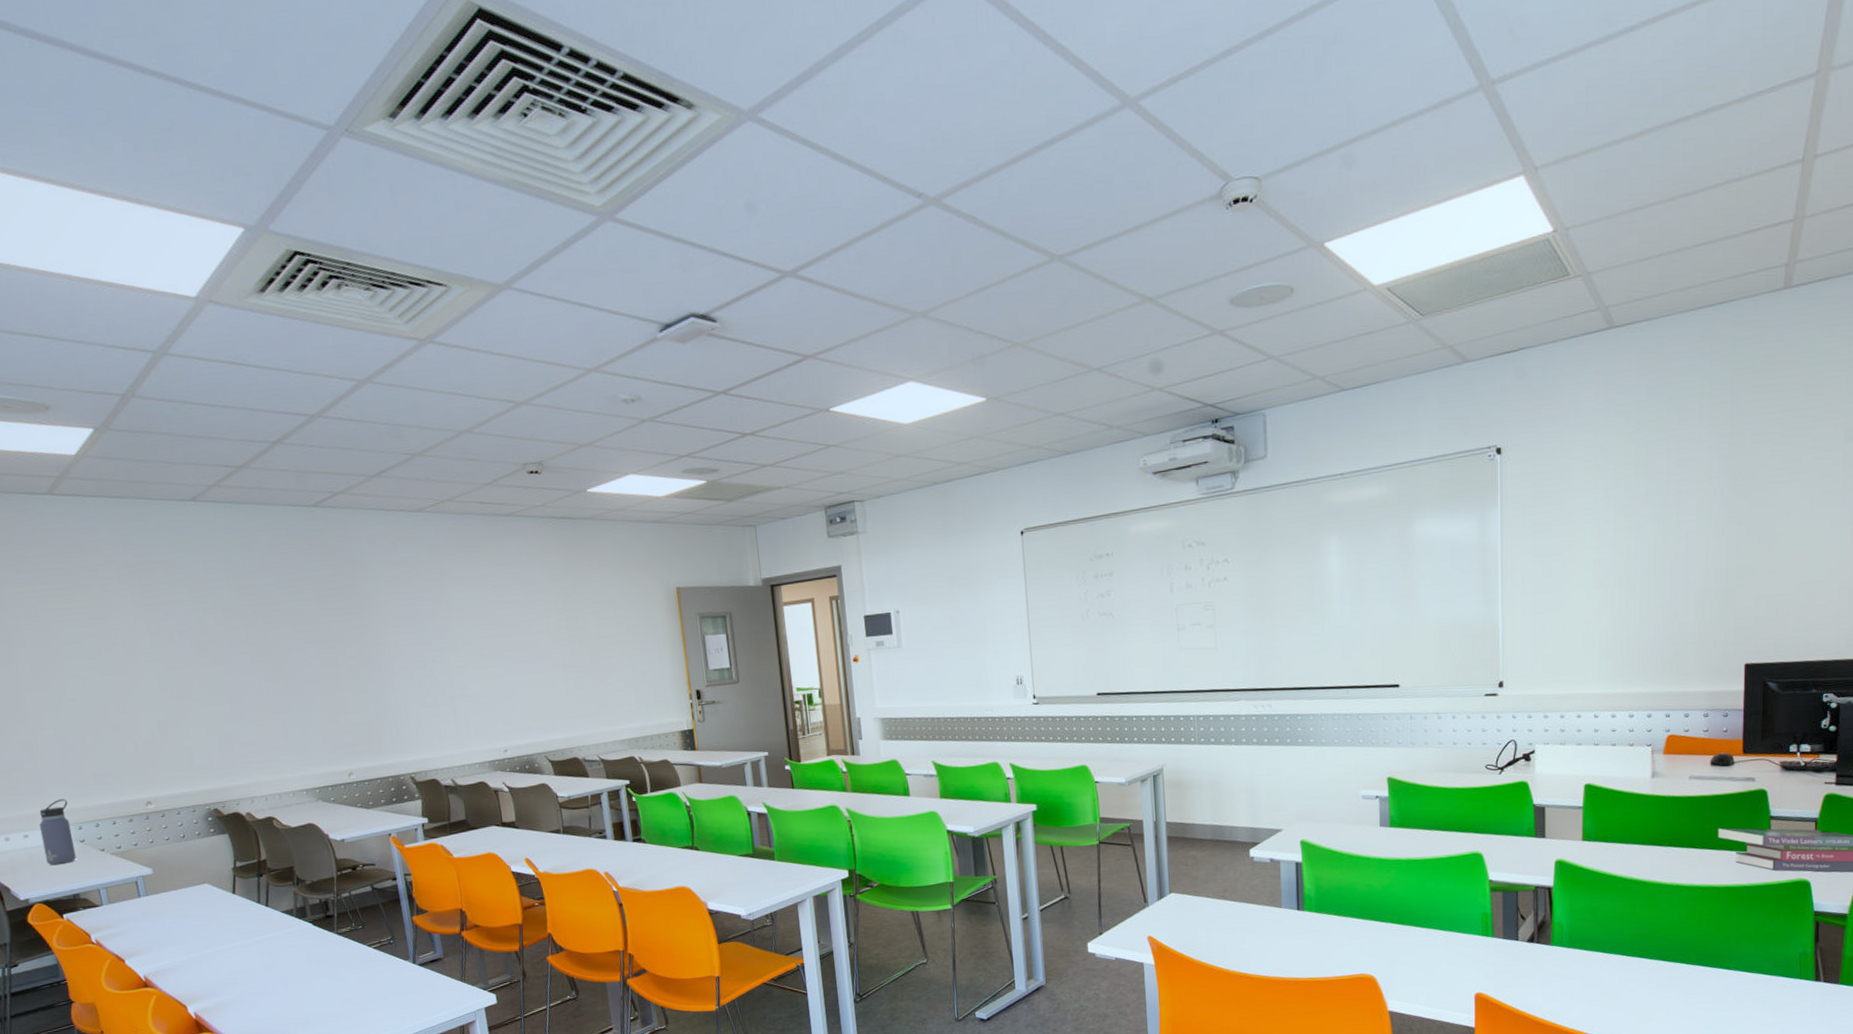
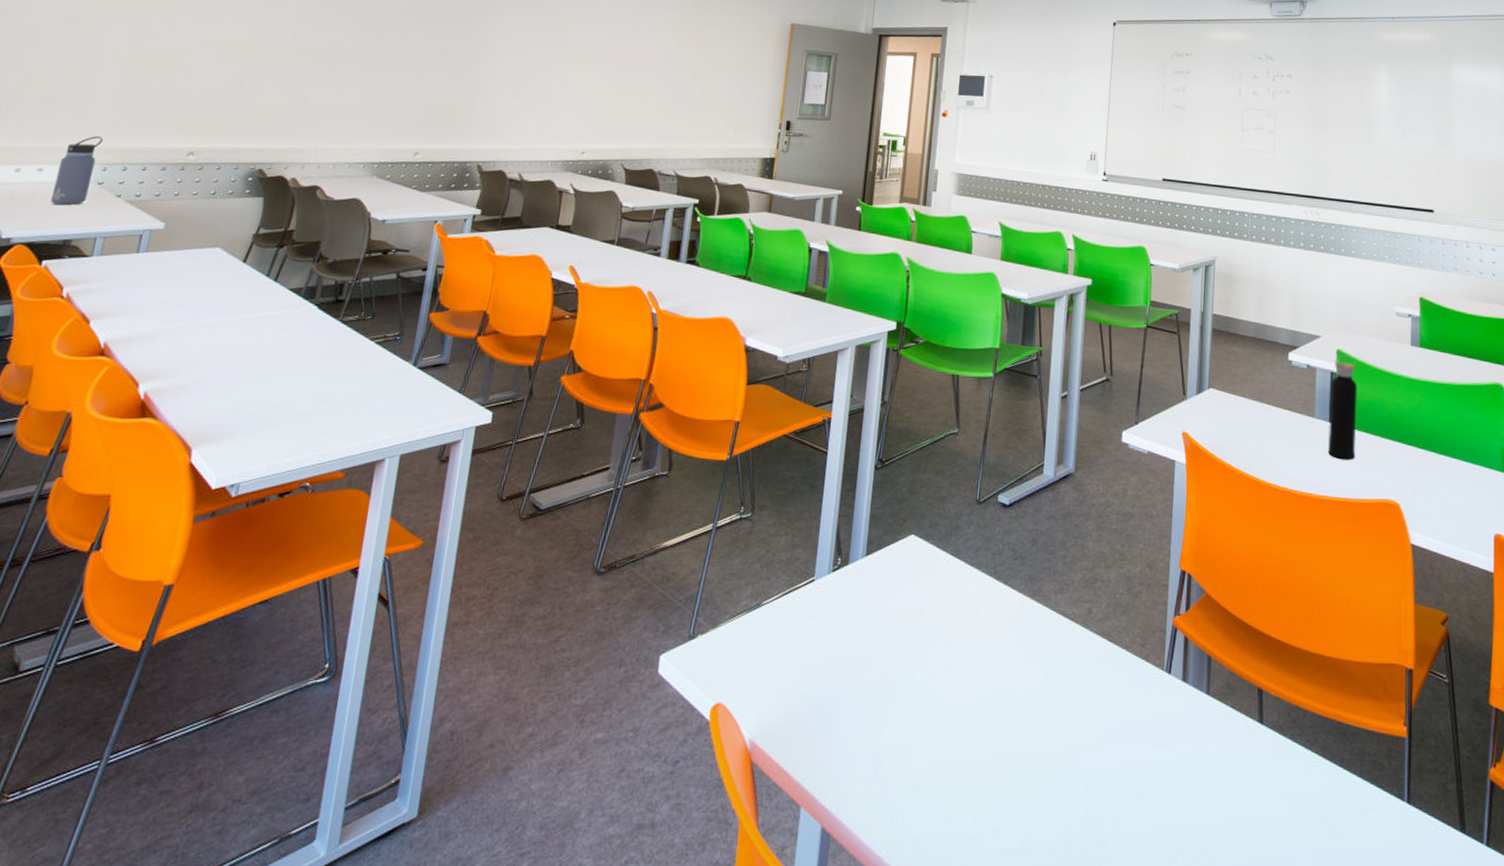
water bottle: none [1296,844,1326,944] -> present [1327,355,1358,460]

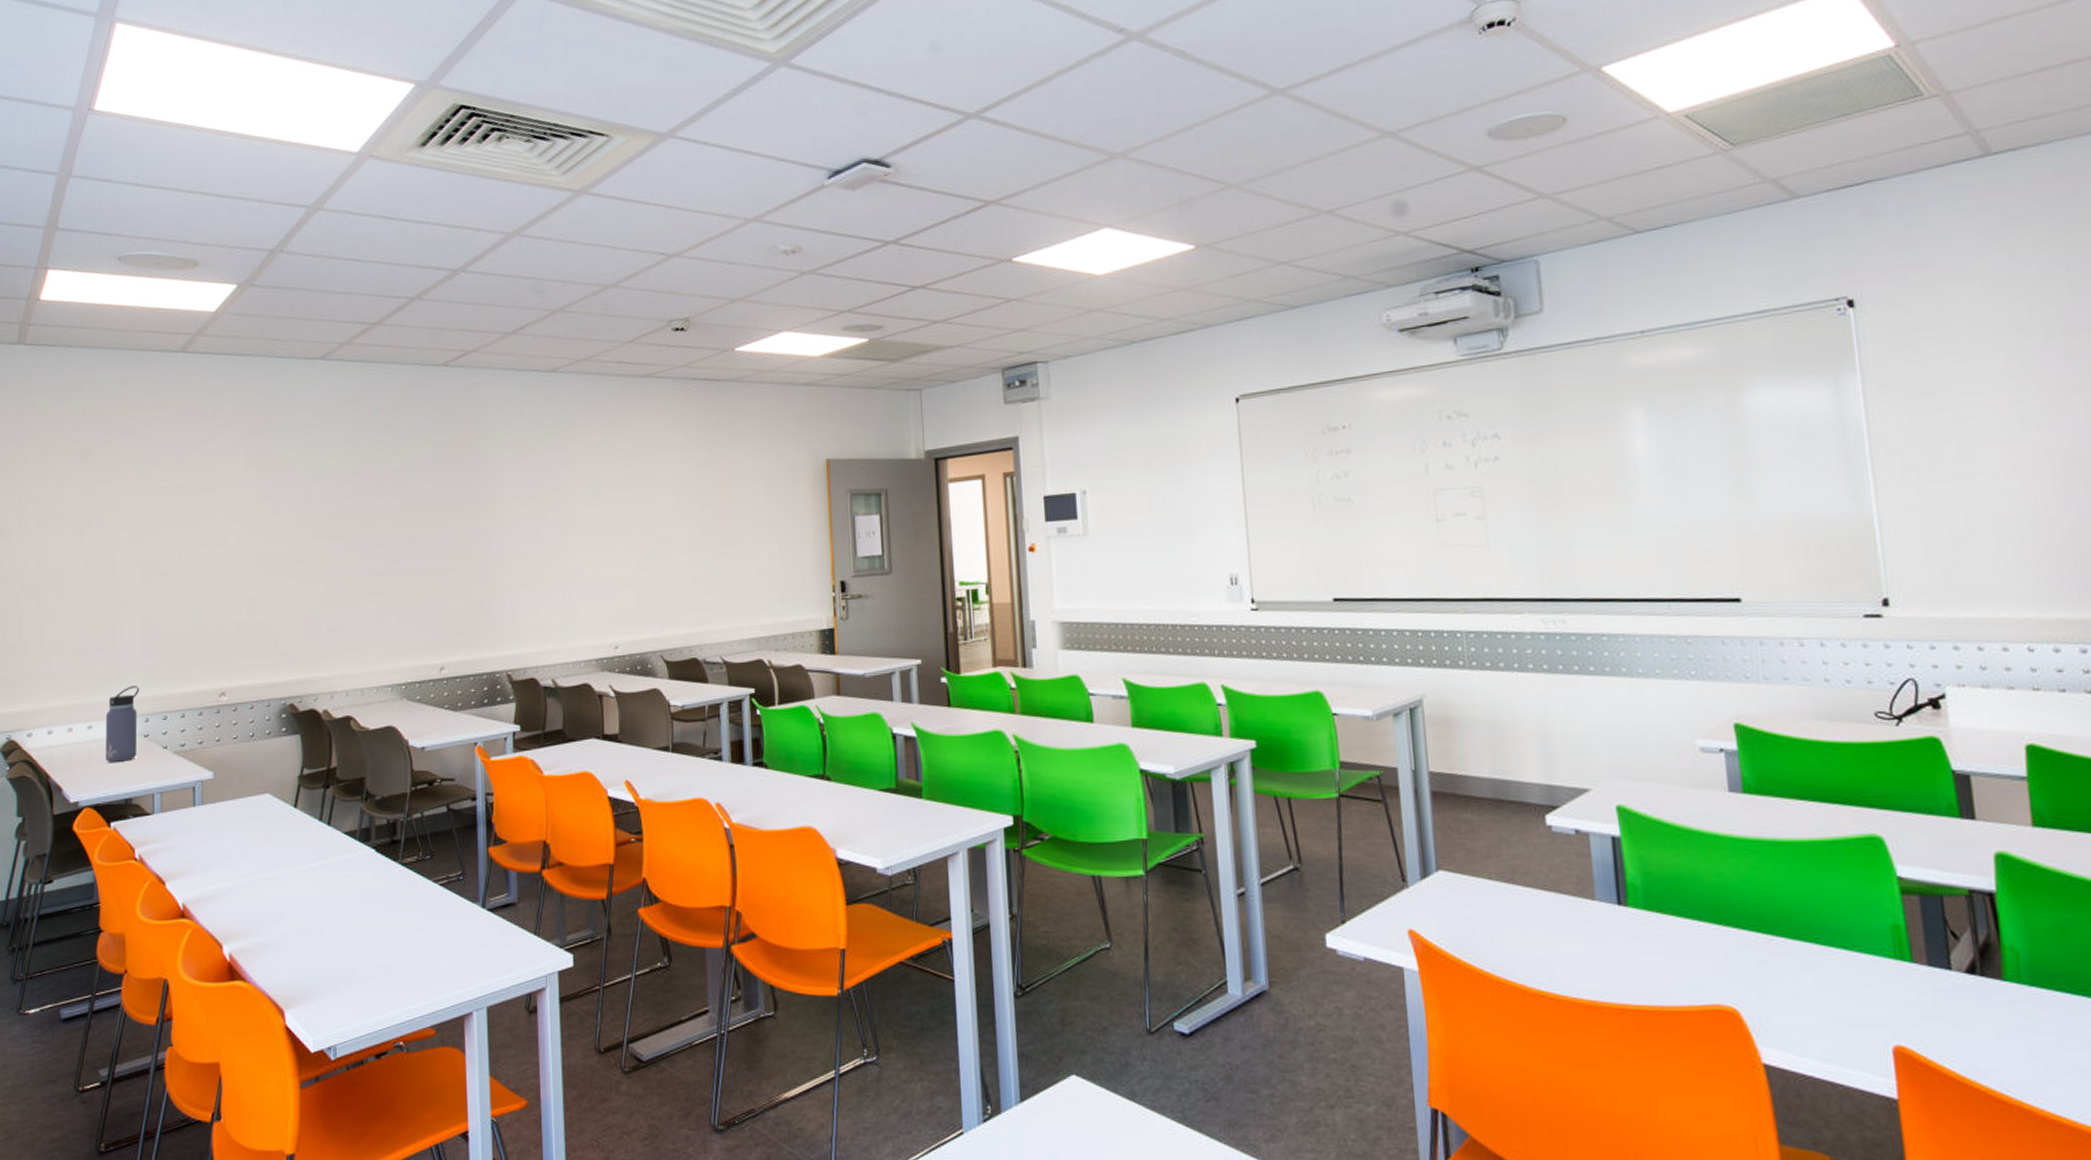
water bottle: present [1327,355,1358,460] -> none [1614,812,1662,955]

